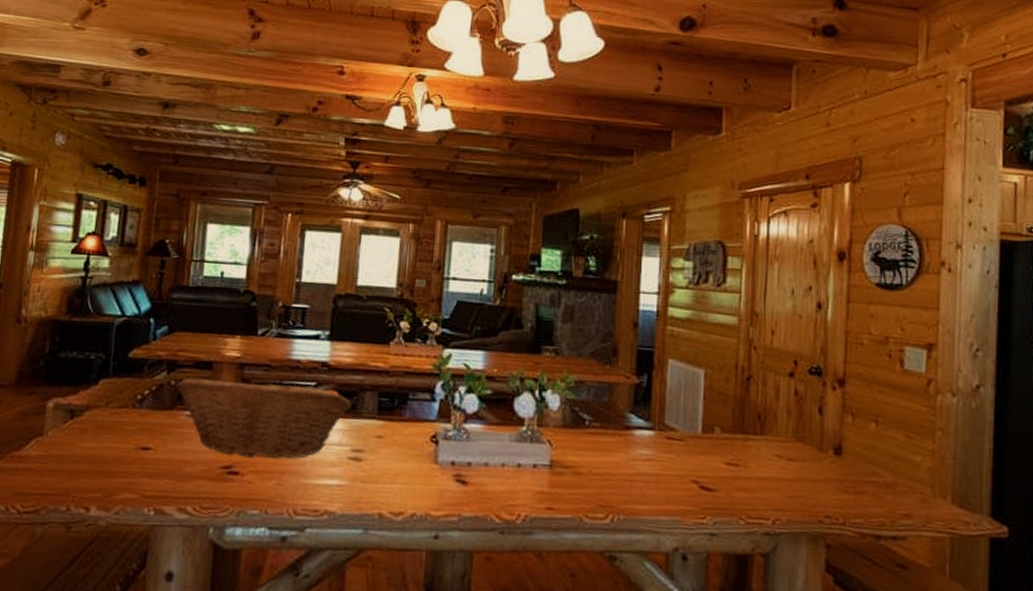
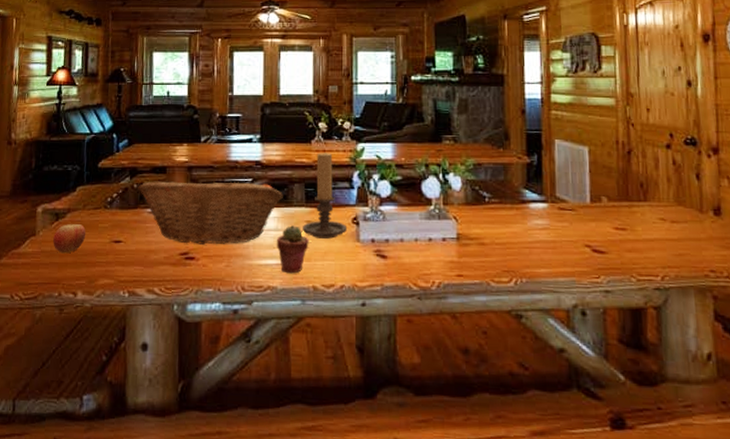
apple: none [64,424,107,460] -> present [53,224,86,254]
potted succulent: none [338,440,378,498] -> present [276,225,309,274]
candle holder: none [371,356,424,459] -> present [303,151,347,239]

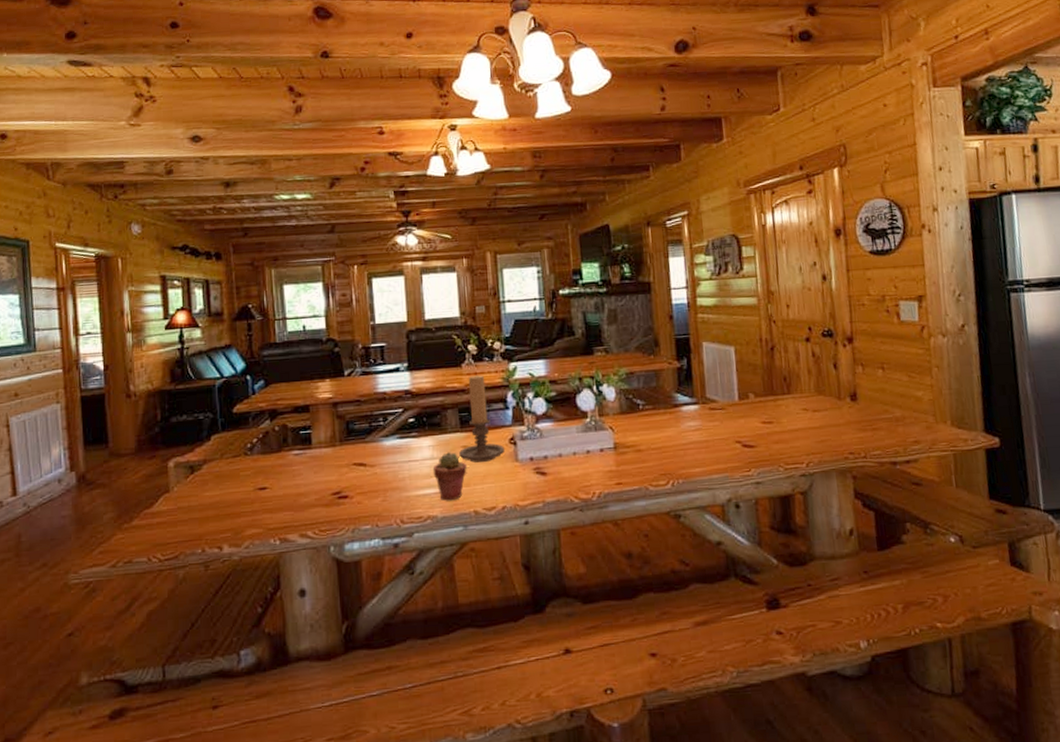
apple: present [53,224,86,254] -> none [190,475,226,508]
fruit basket: present [138,177,283,245] -> none [280,411,437,482]

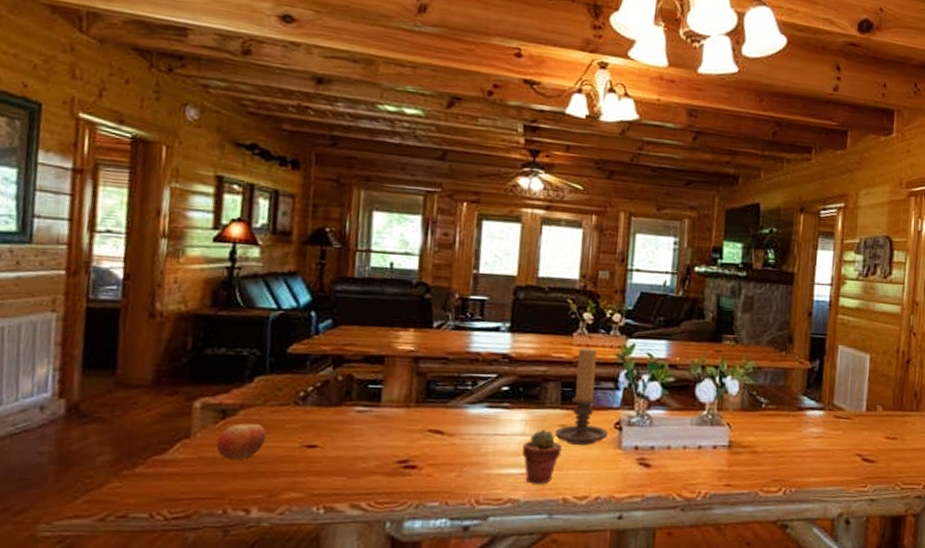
apple: none [190,475,226,508] -> present [216,424,266,461]

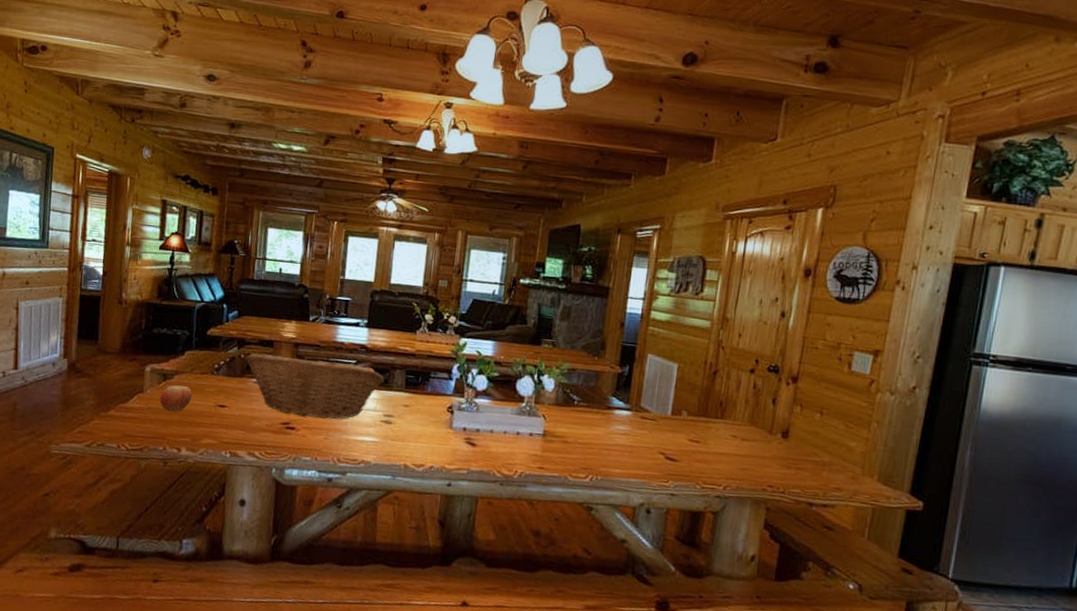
fruit basket: none [343,371,534,451] -> present [244,353,384,419]
potted succulent: present [521,429,562,485] -> none [373,408,405,452]
candle holder: present [555,346,608,445] -> none [400,342,441,424]

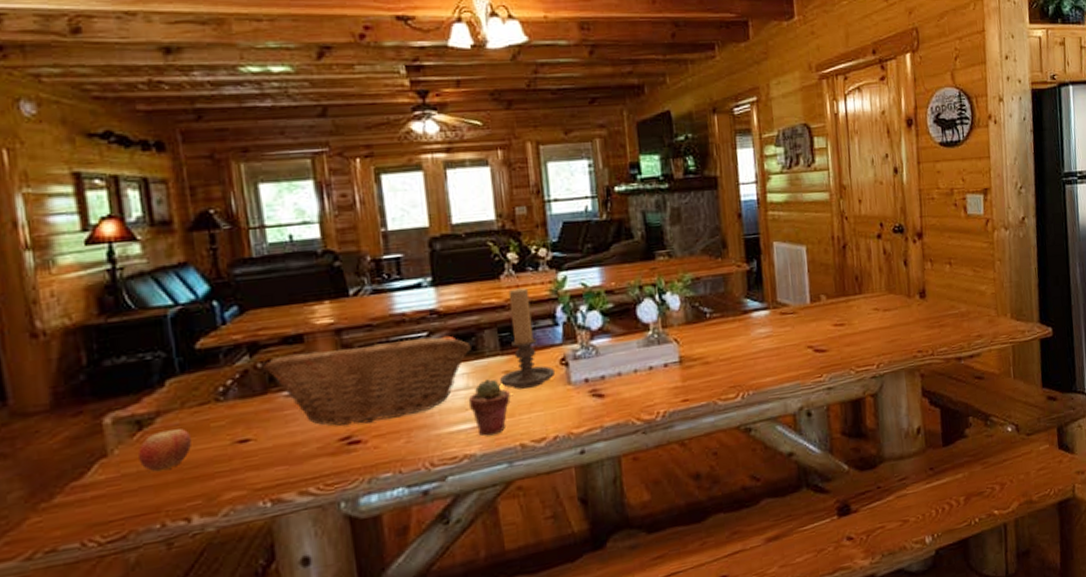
potted succulent: none [373,408,405,452] -> present [468,379,511,436]
candle holder: none [400,342,441,424] -> present [500,287,555,390]

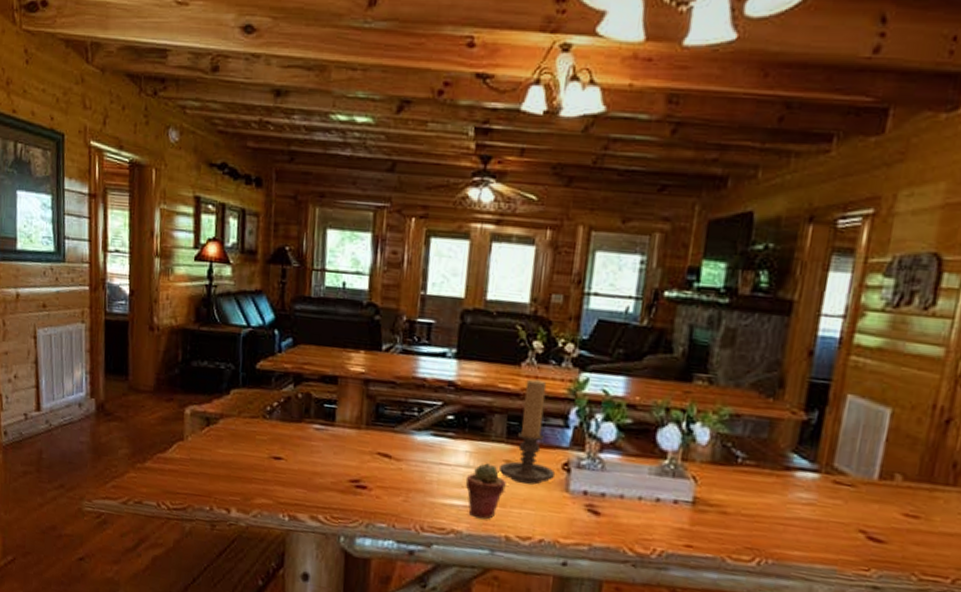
apple: present [138,429,191,473] -> none [203,431,241,465]
fruit basket: present [263,335,471,426] -> none [302,392,479,477]

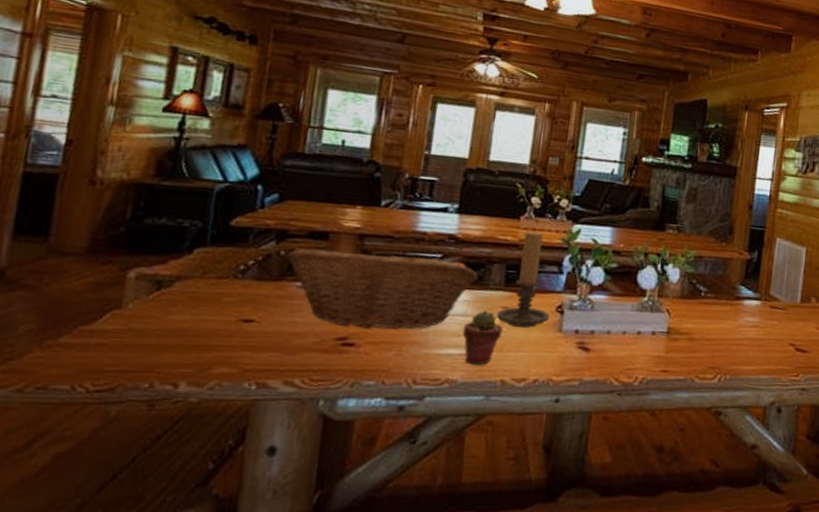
fruit basket: none [302,392,479,477] -> present [285,248,479,329]

